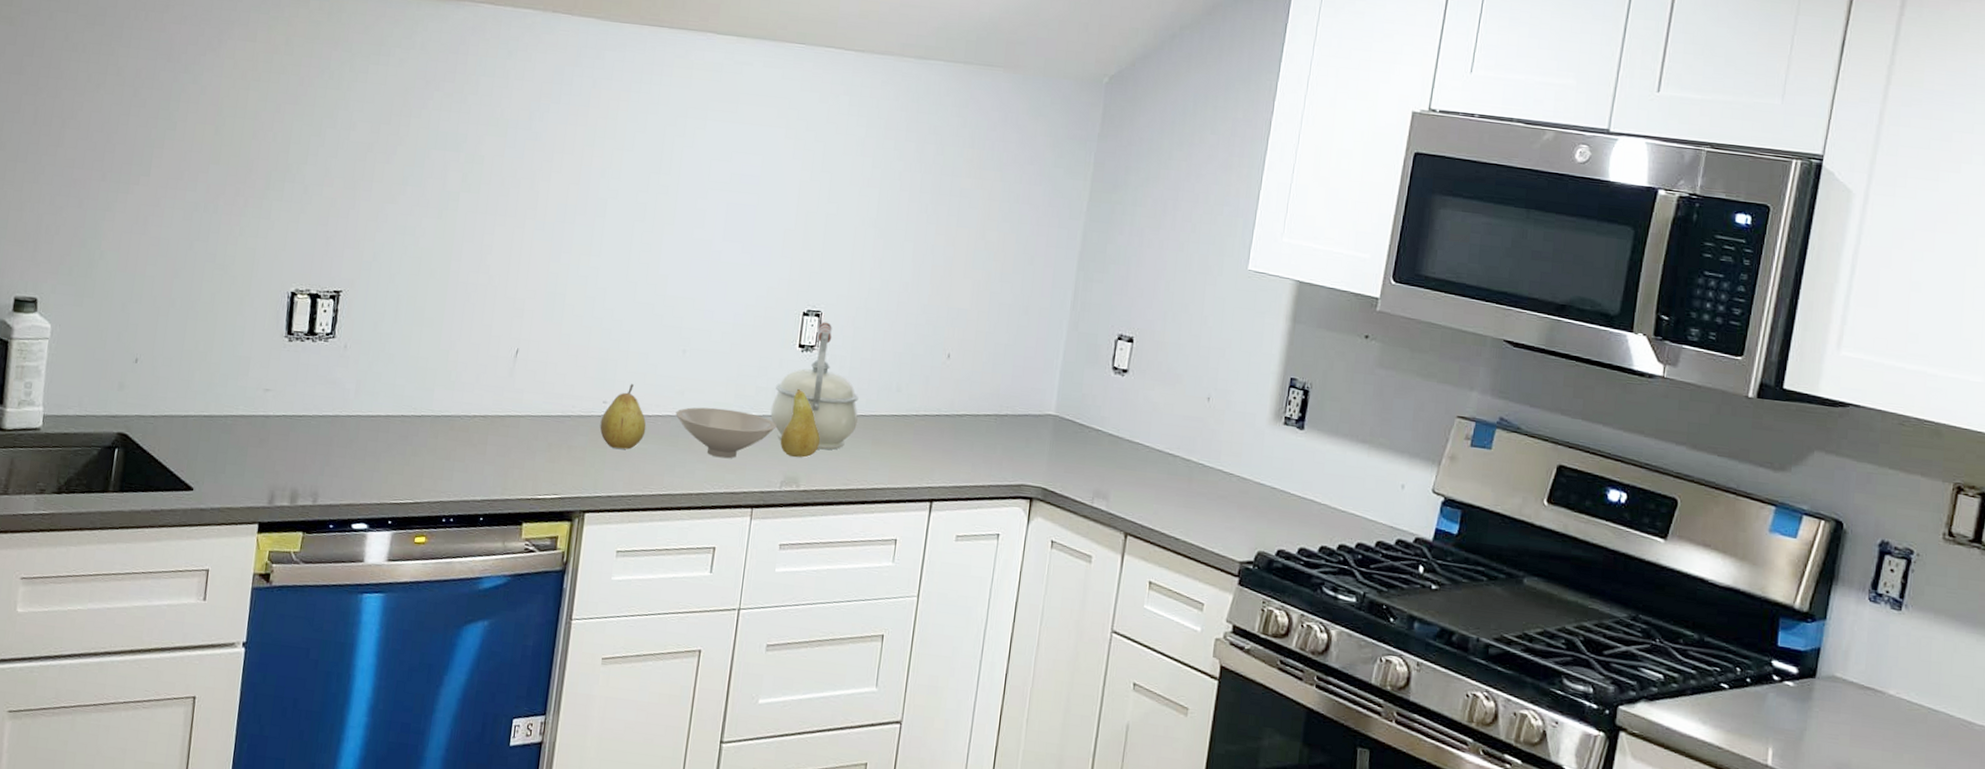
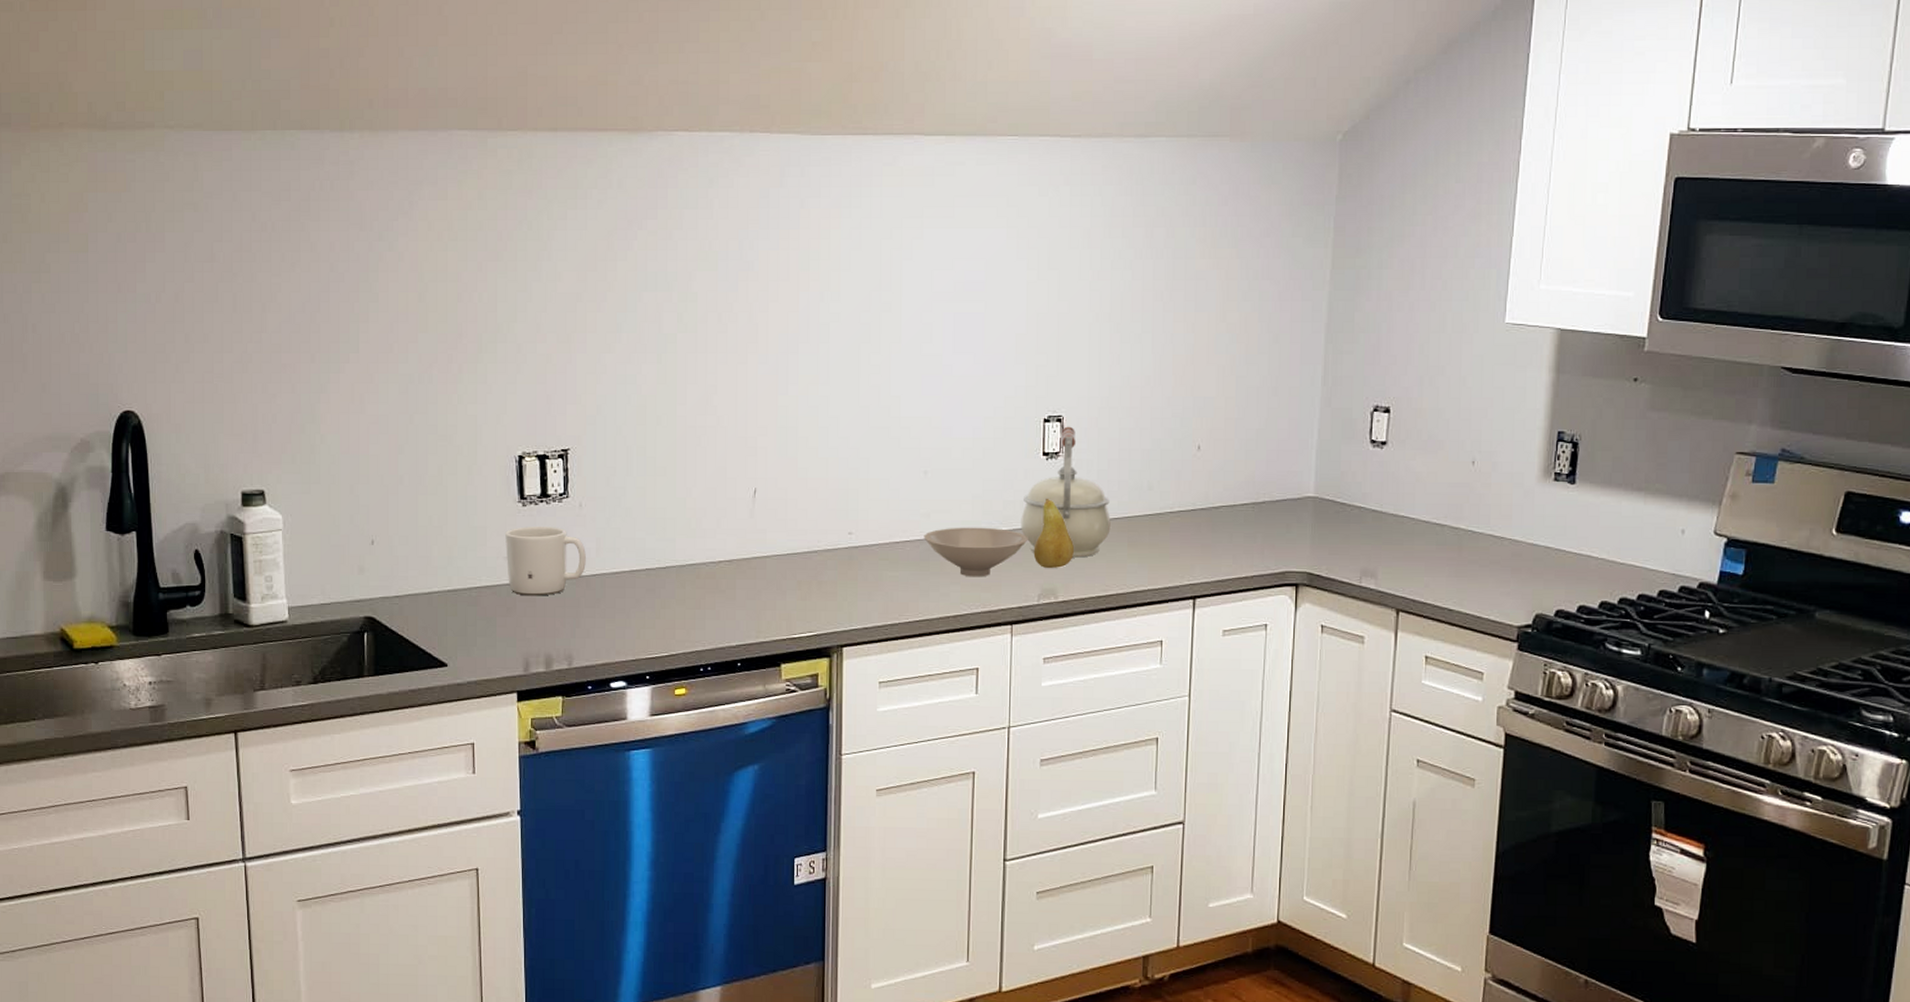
mug: none [264,361,345,431] -> present [505,526,586,596]
fruit: present [600,384,646,450] -> none [848,512,895,579]

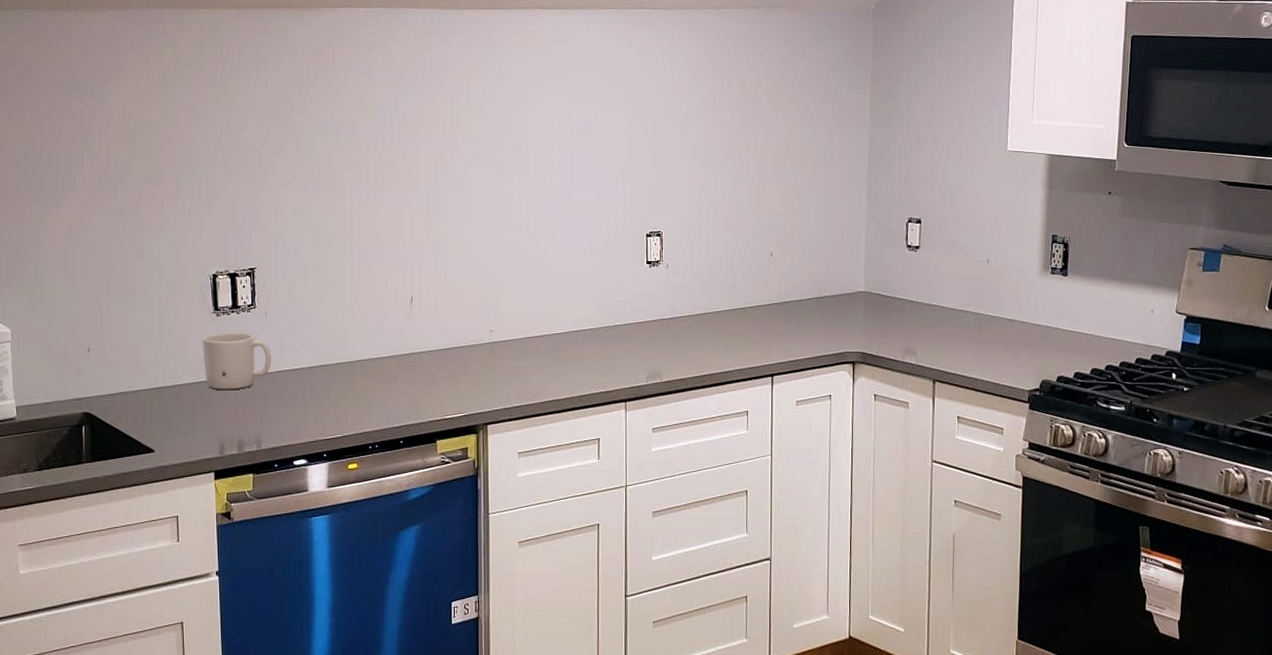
bowl: present [924,527,1028,577] -> none [552,323,637,364]
kettle: present [1021,426,1111,558] -> none [630,240,703,346]
fruit: present [1033,498,1074,568] -> none [641,298,674,355]

